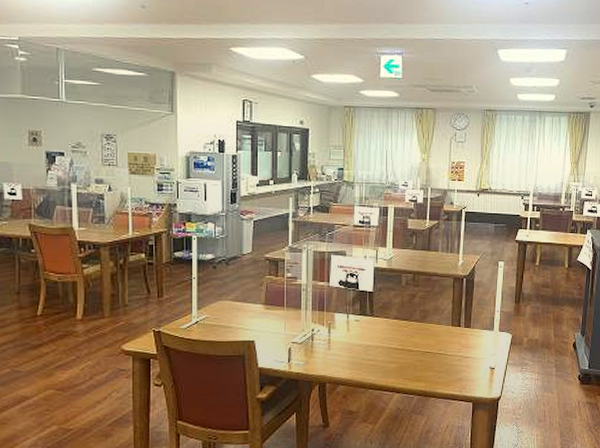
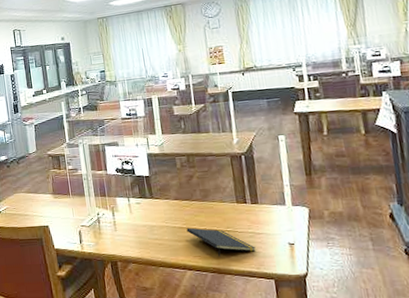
notepad: none [401,349,461,380] -> present [186,228,256,257]

